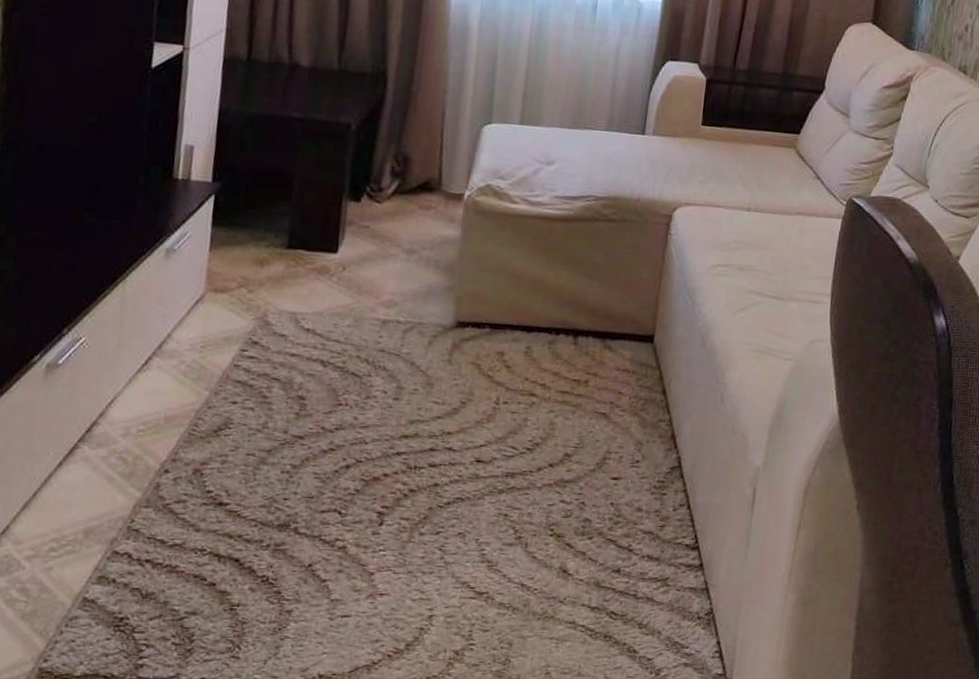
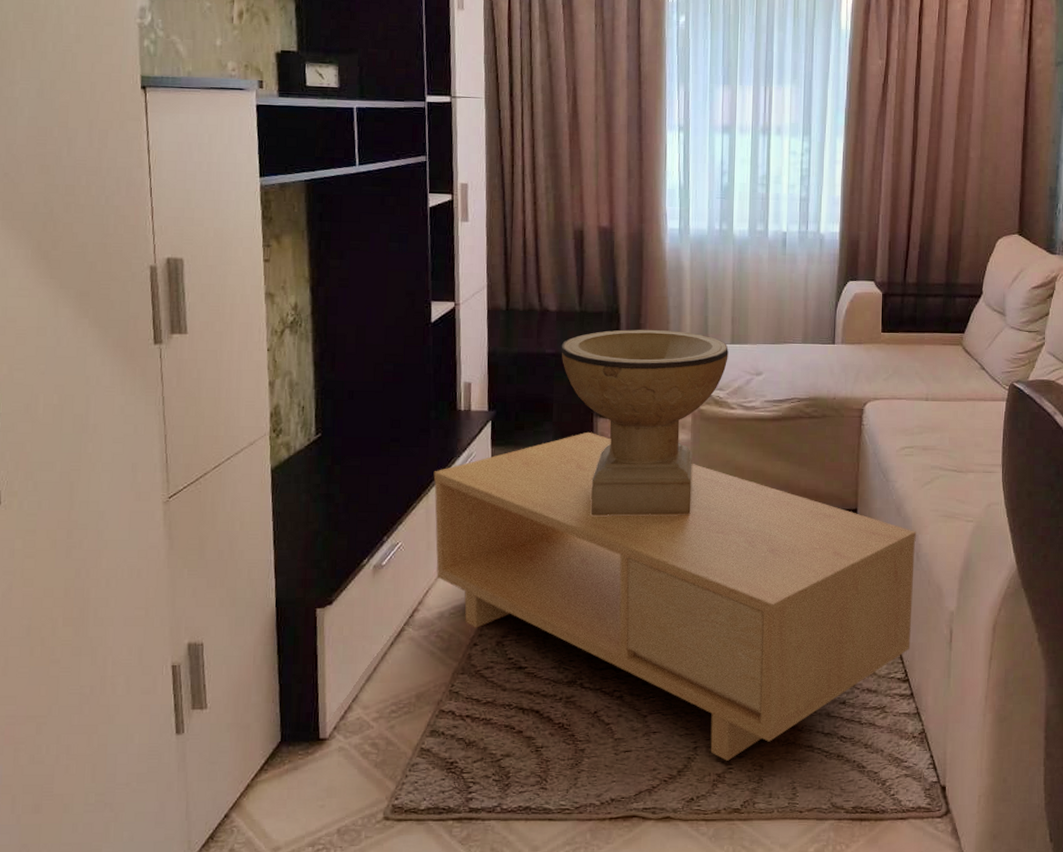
coffee table: none [126,217,723,635] -> present [433,431,916,761]
decorative bowl: none [310,95,516,328] -> present [561,329,729,516]

